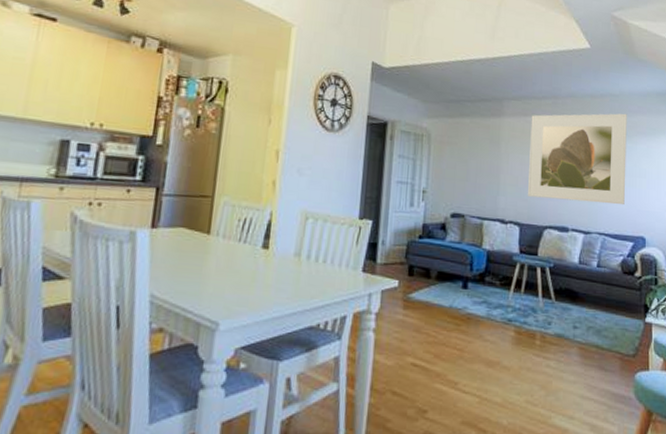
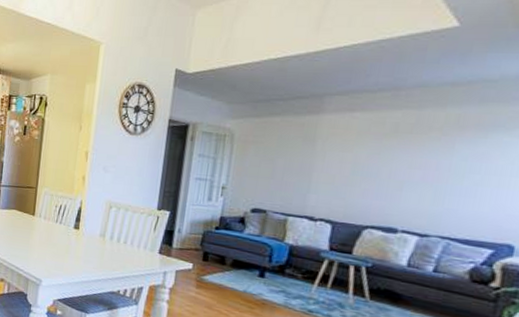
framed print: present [527,113,627,206] -> none [345,101,509,209]

